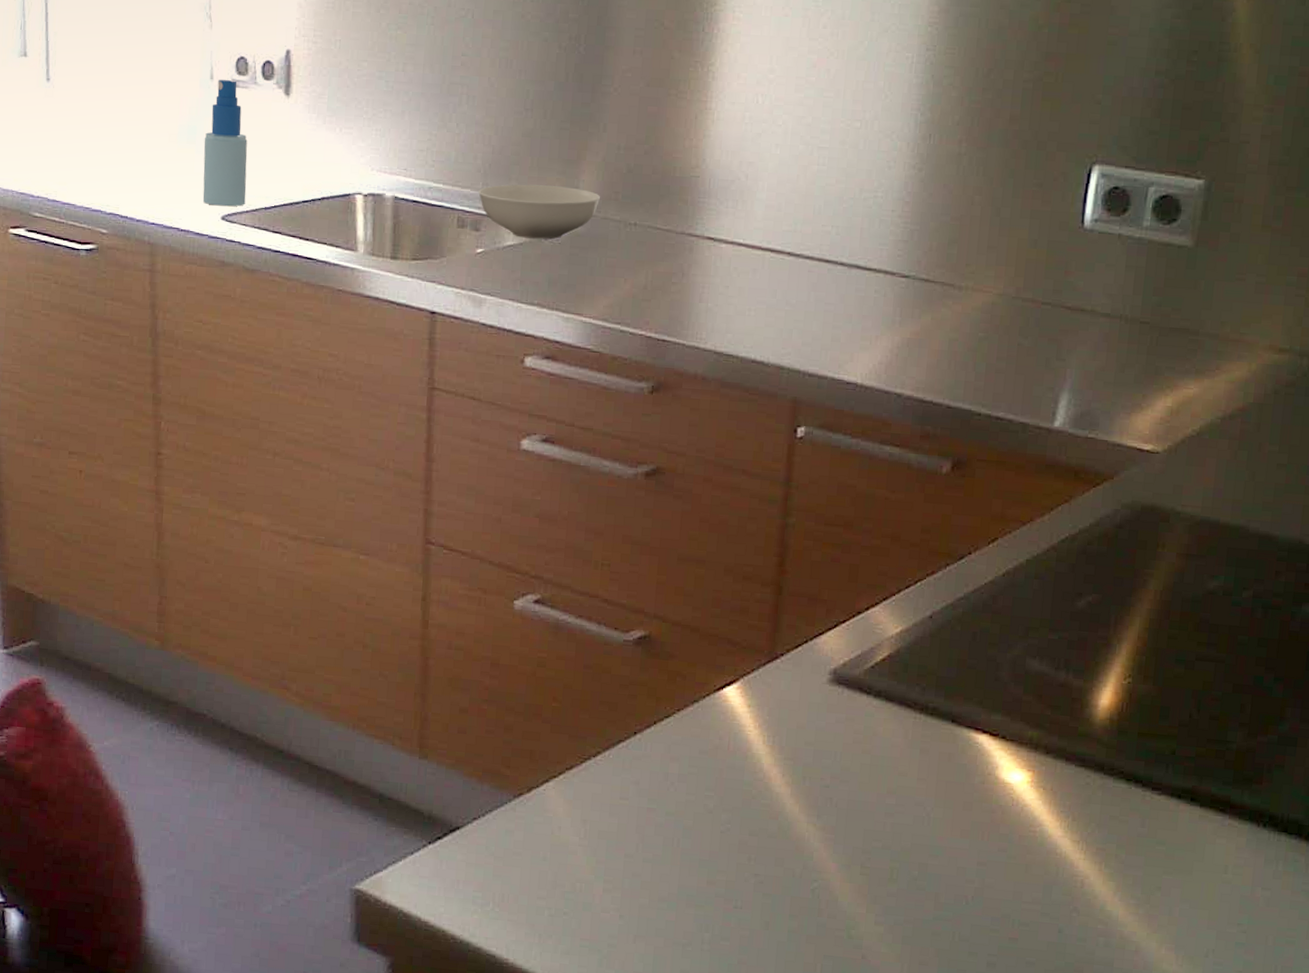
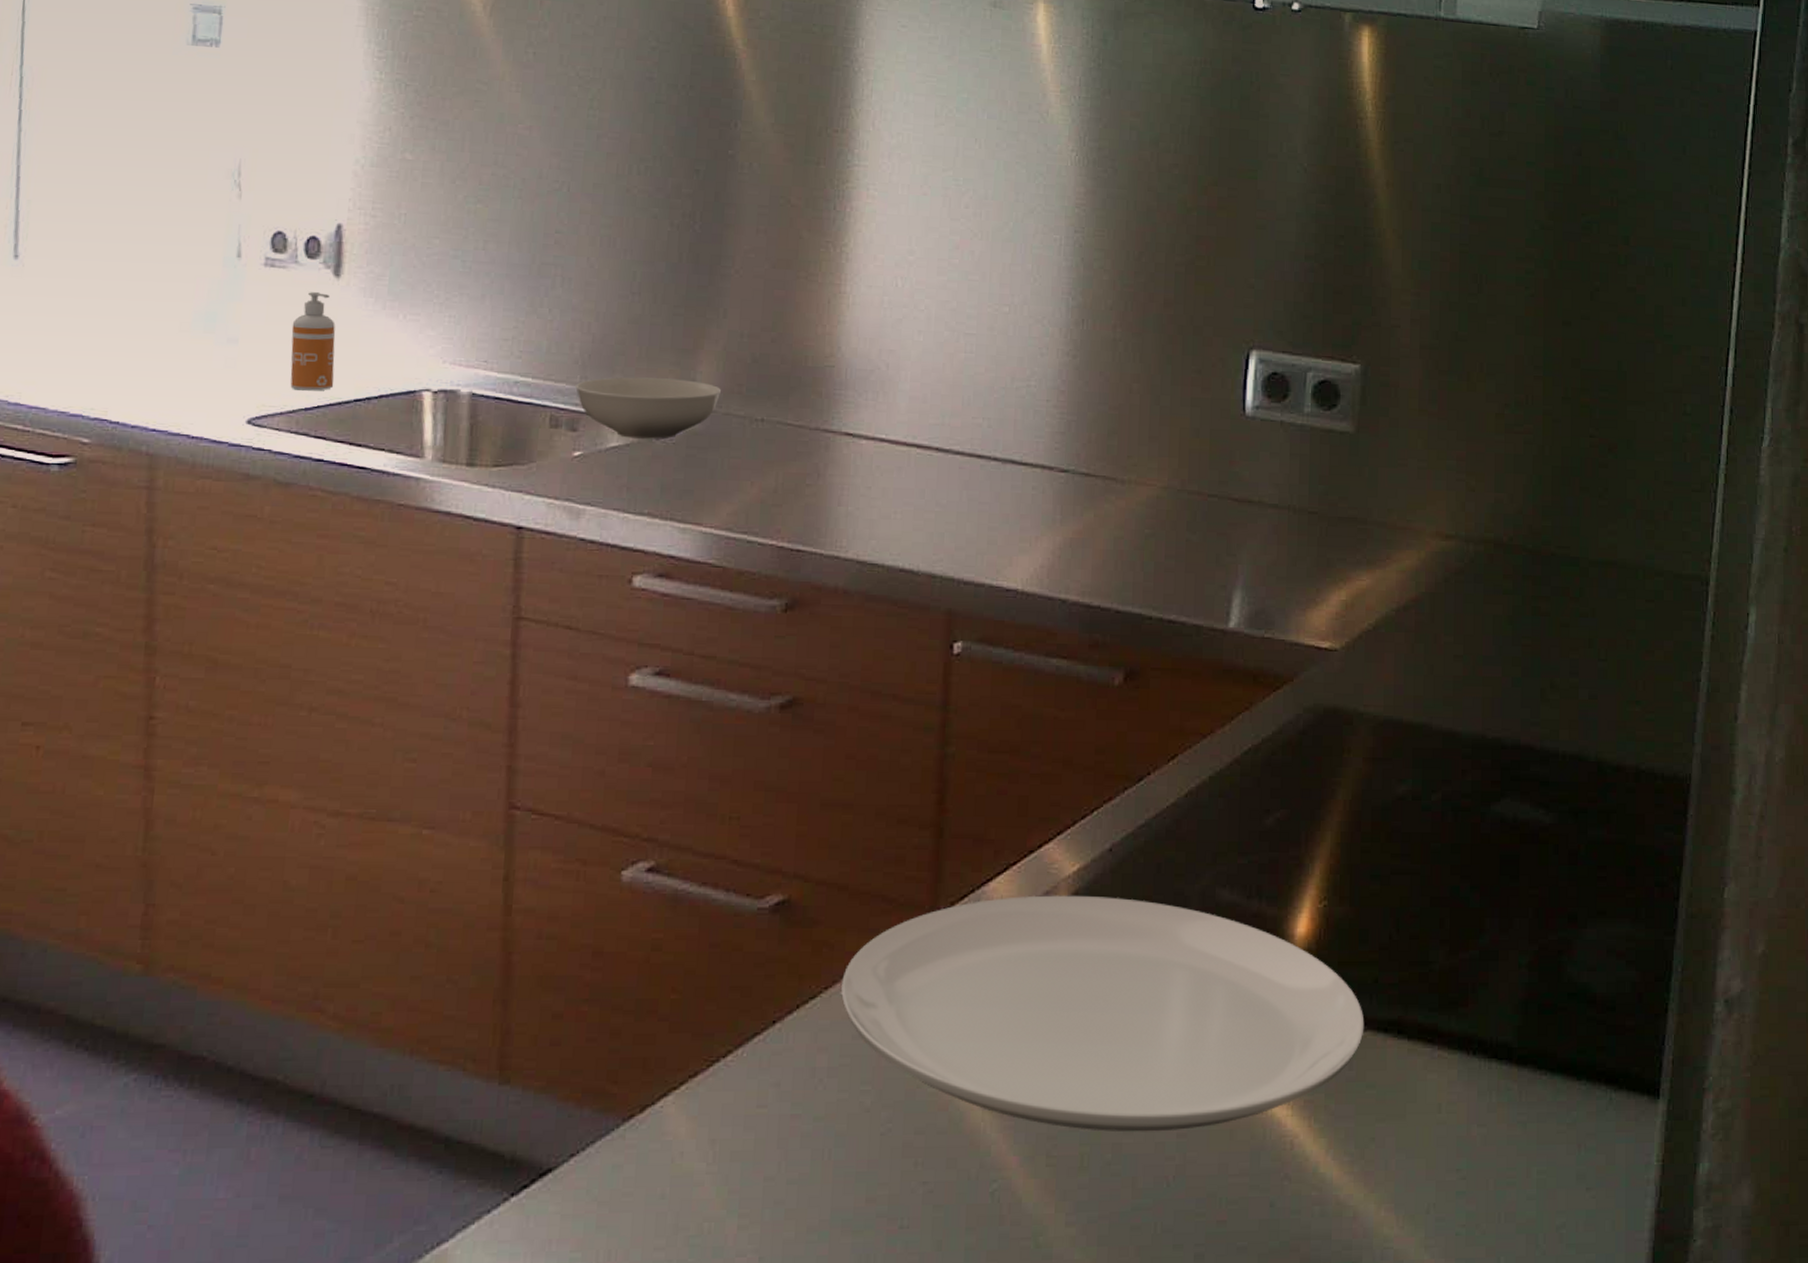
spray bottle: present [202,80,247,207] -> none [222,258,284,408]
soap dispenser: none [253,109,287,193] -> present [290,292,336,391]
plate: none [691,650,1160,860] -> present [841,895,1365,1132]

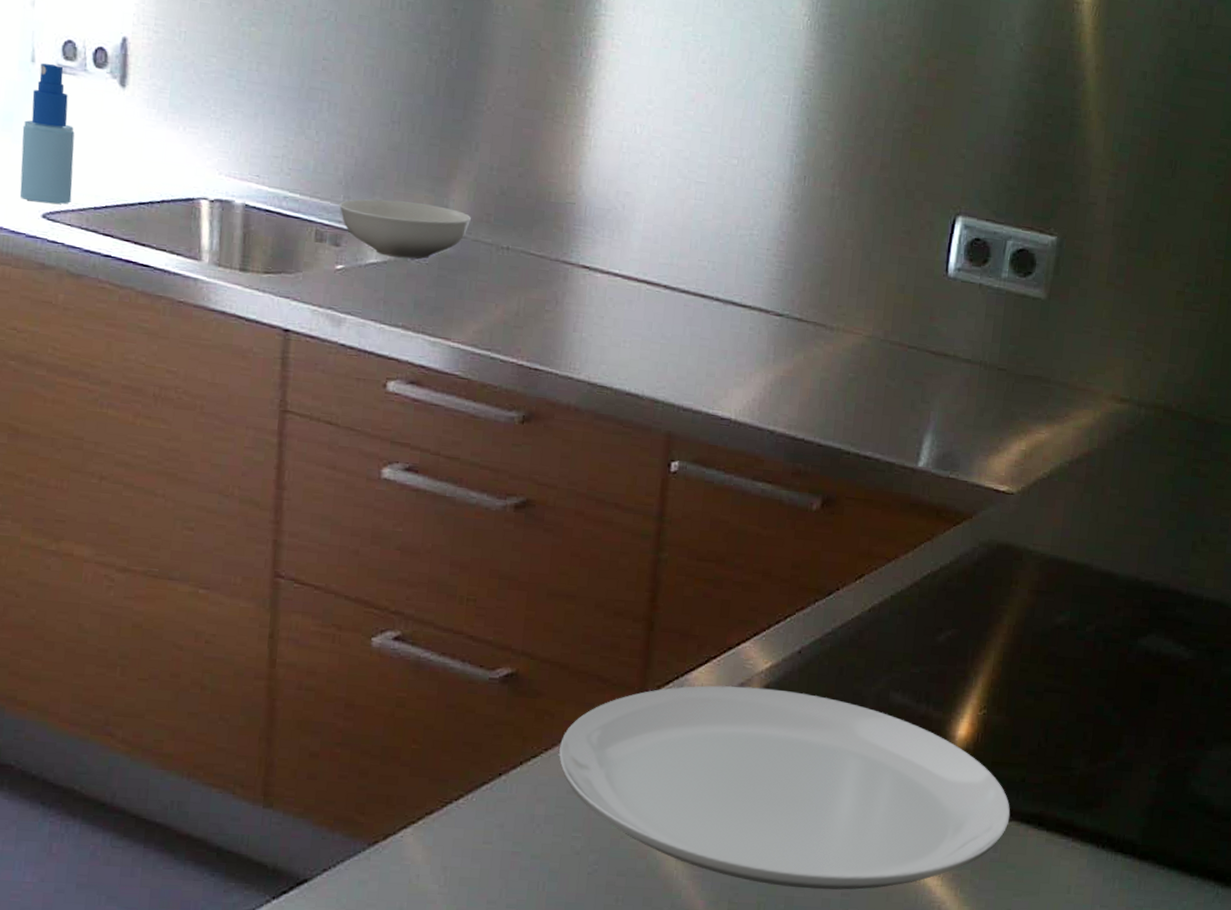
spray bottle: none [222,258,284,408] -> present [19,63,75,204]
soap dispenser: present [290,292,336,391] -> none [80,99,122,193]

